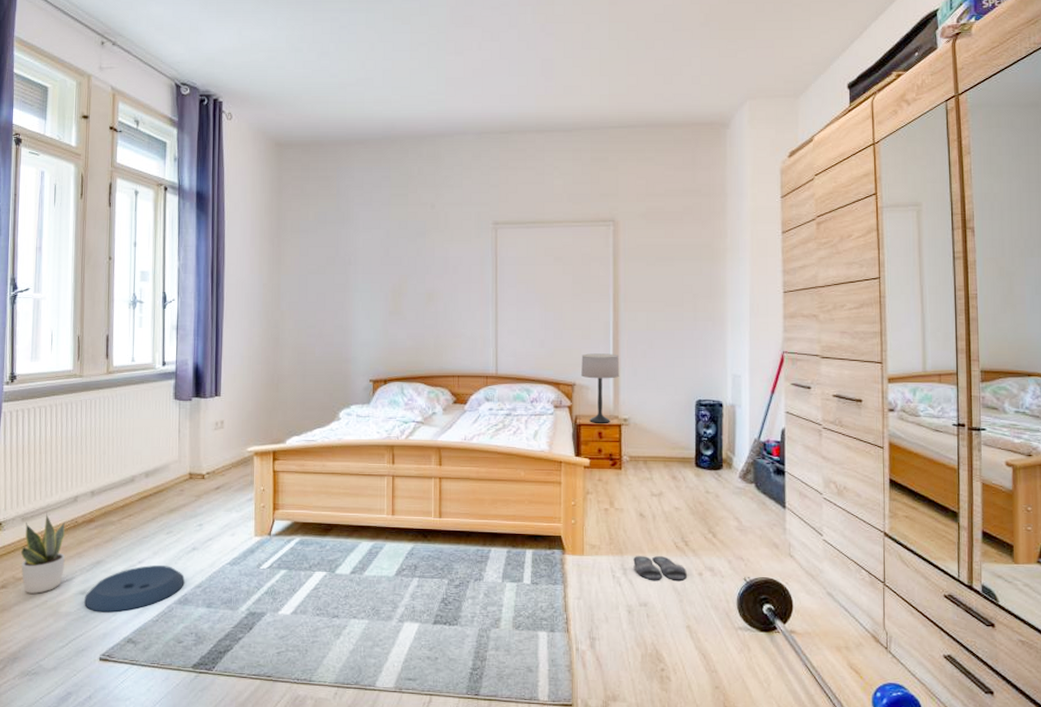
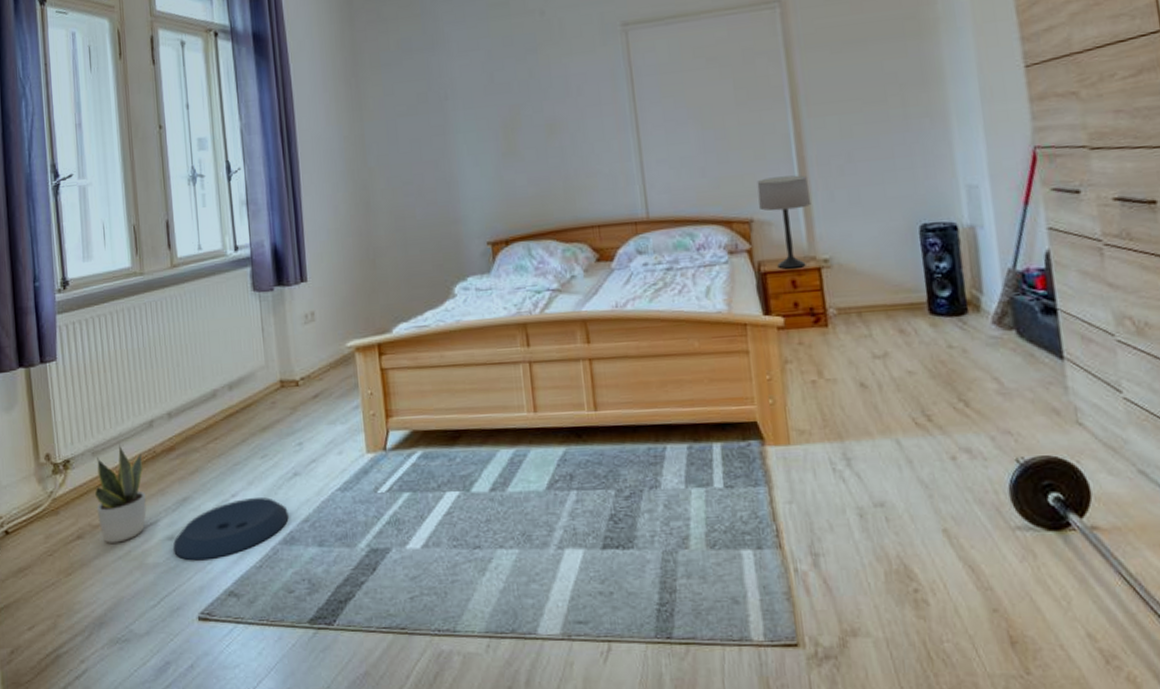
slippers: present [633,556,687,581] -> none [858,438,935,472]

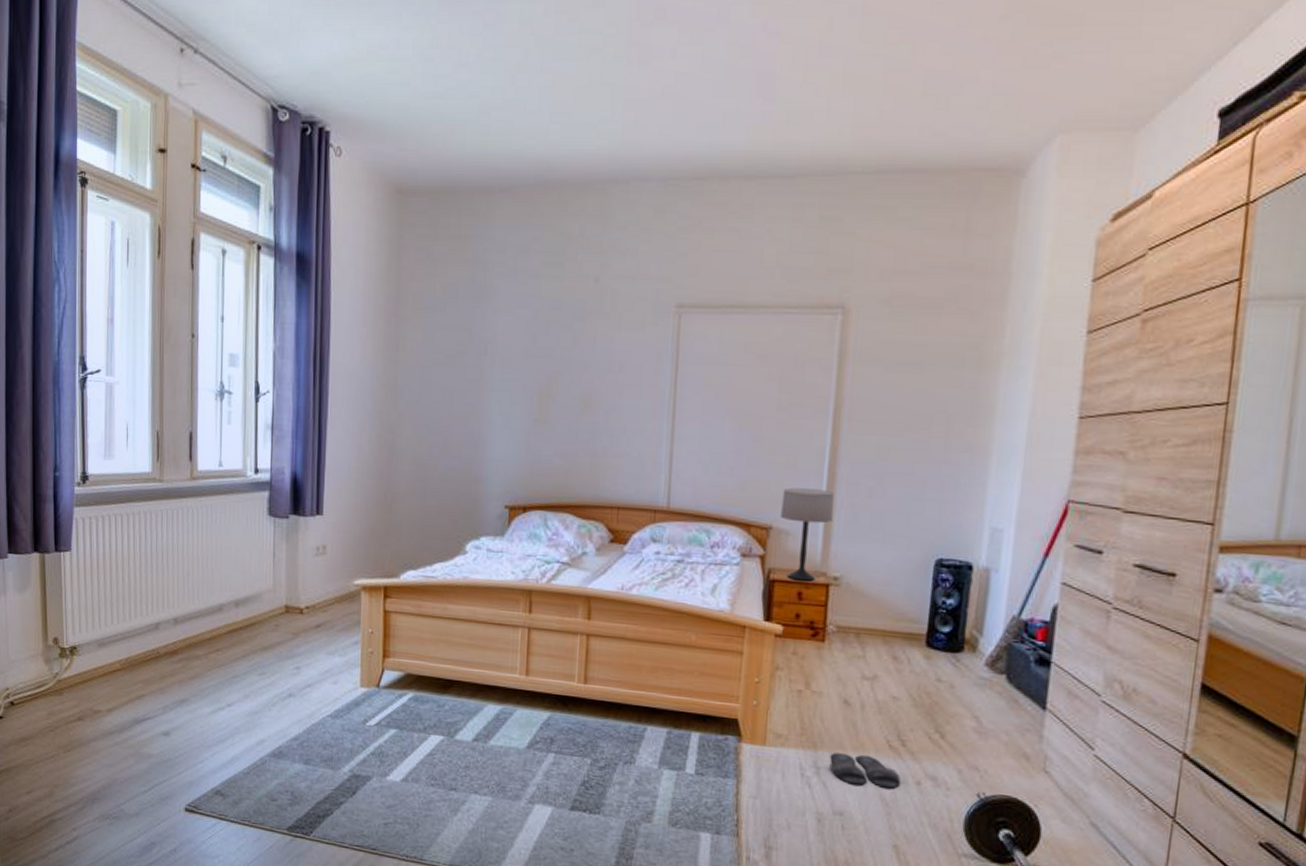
potted plant: present [94,443,147,543] -> none [97,639,146,731]
robot vacuum: present [173,497,289,561] -> none [168,709,279,760]
slippers: none [858,438,935,472] -> present [829,752,900,789]

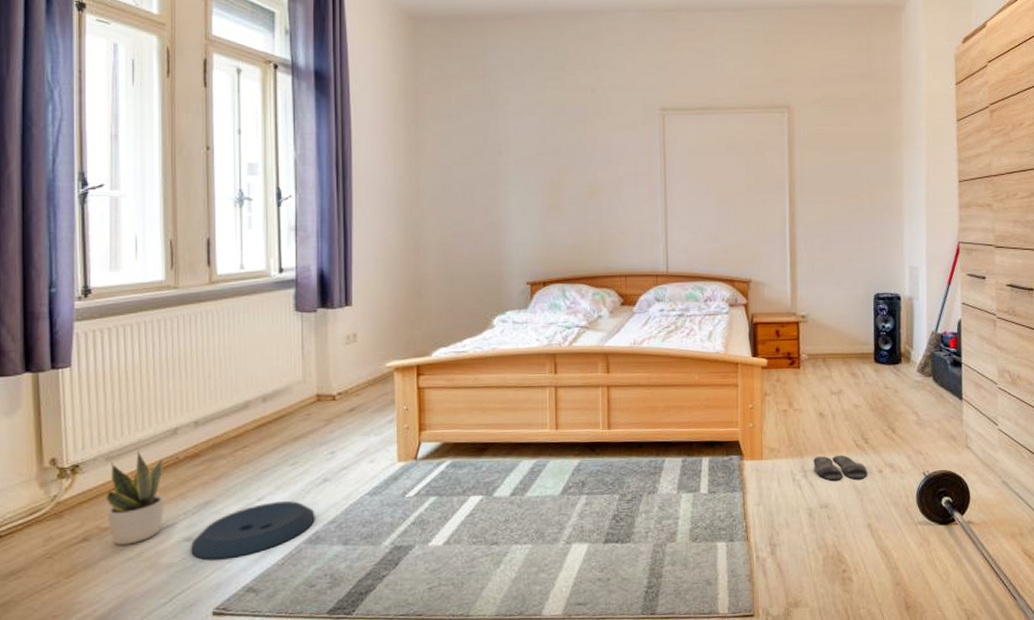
potted plant: none [97,639,146,731] -> present [105,449,164,545]
robot vacuum: none [168,709,279,760] -> present [191,501,315,560]
table lamp: present [781,488,834,581] -> none [757,248,797,321]

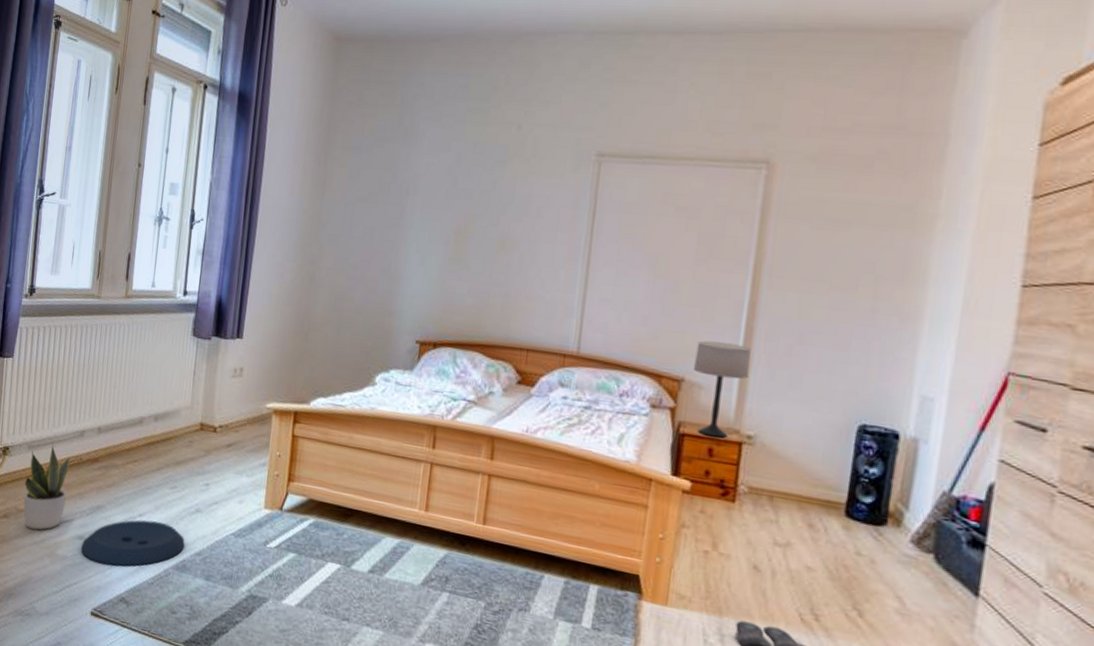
table lamp: none [757,248,797,321] -> present [694,340,751,438]

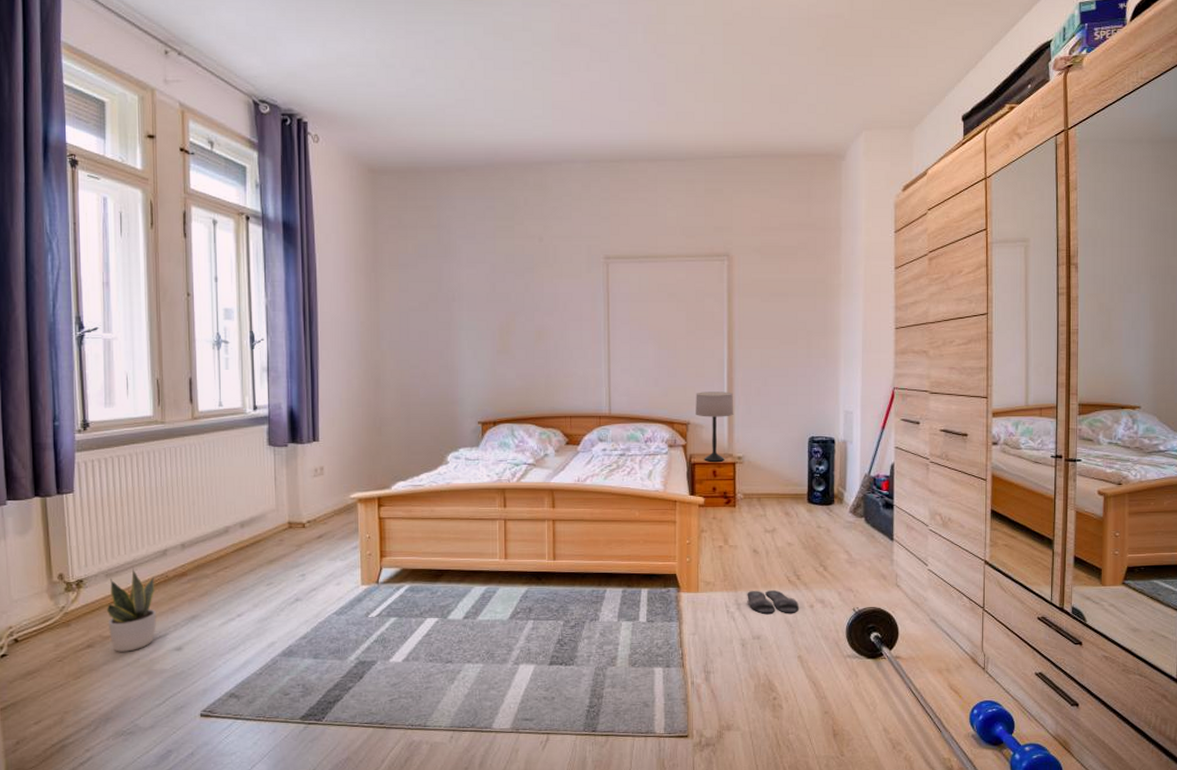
robot vacuum: present [81,520,185,567] -> none [180,618,288,668]

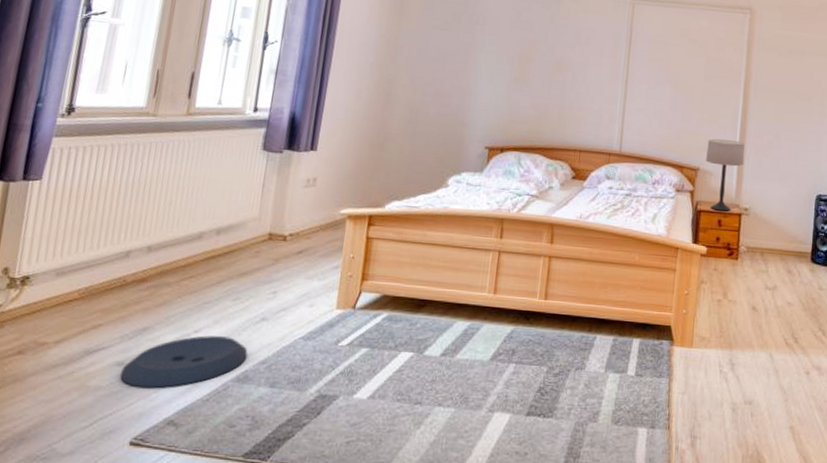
potted plant: present [106,568,156,652] -> none [45,268,110,363]
robot vacuum: none [180,618,288,668] -> present [120,335,248,389]
slippers: present [747,590,799,615] -> none [741,351,794,379]

